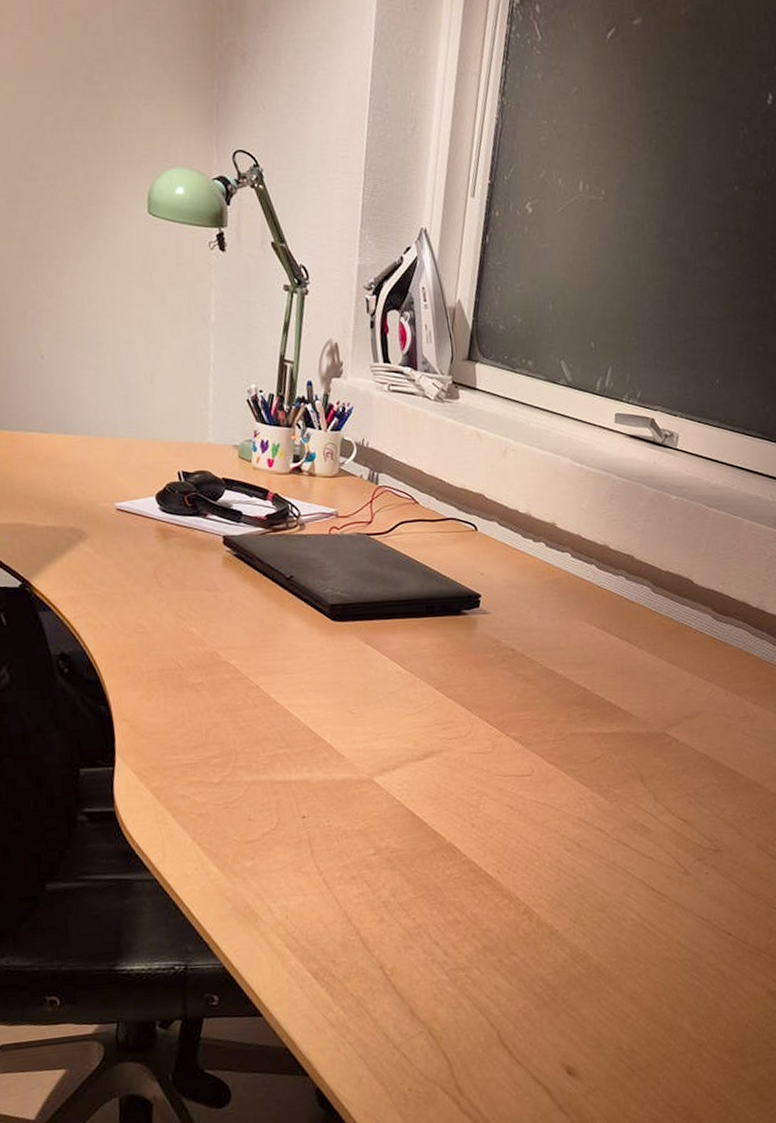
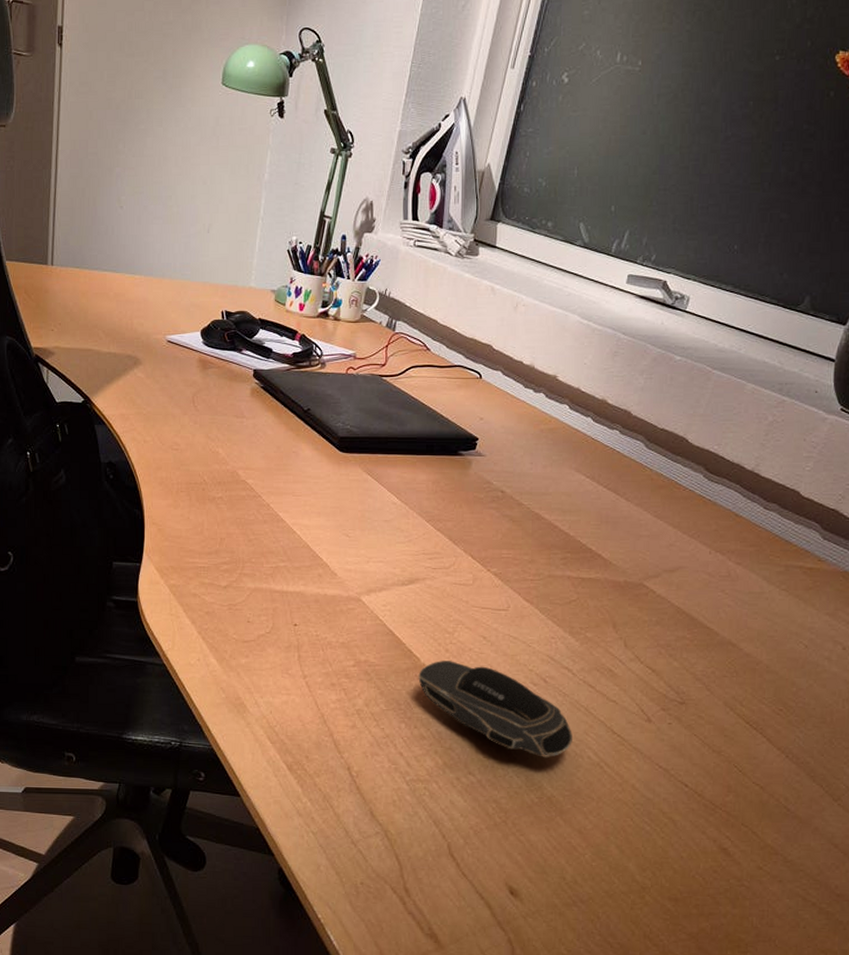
computer mouse: none [445,836,613,926] -> present [418,661,572,757]

